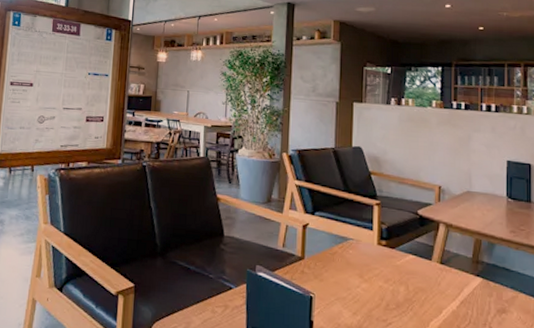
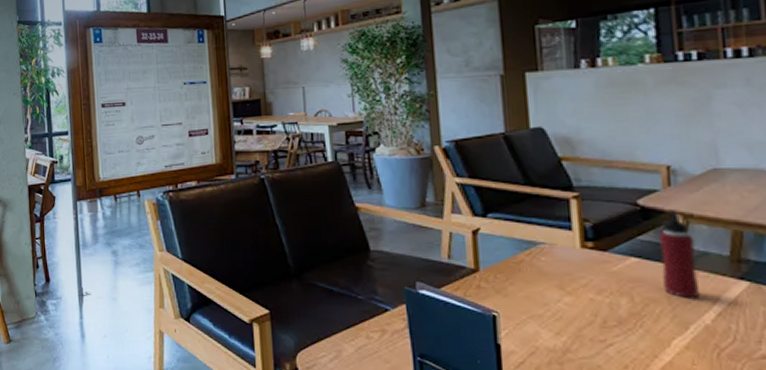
water bottle: none [429,220,451,289] -> present [659,210,699,298]

